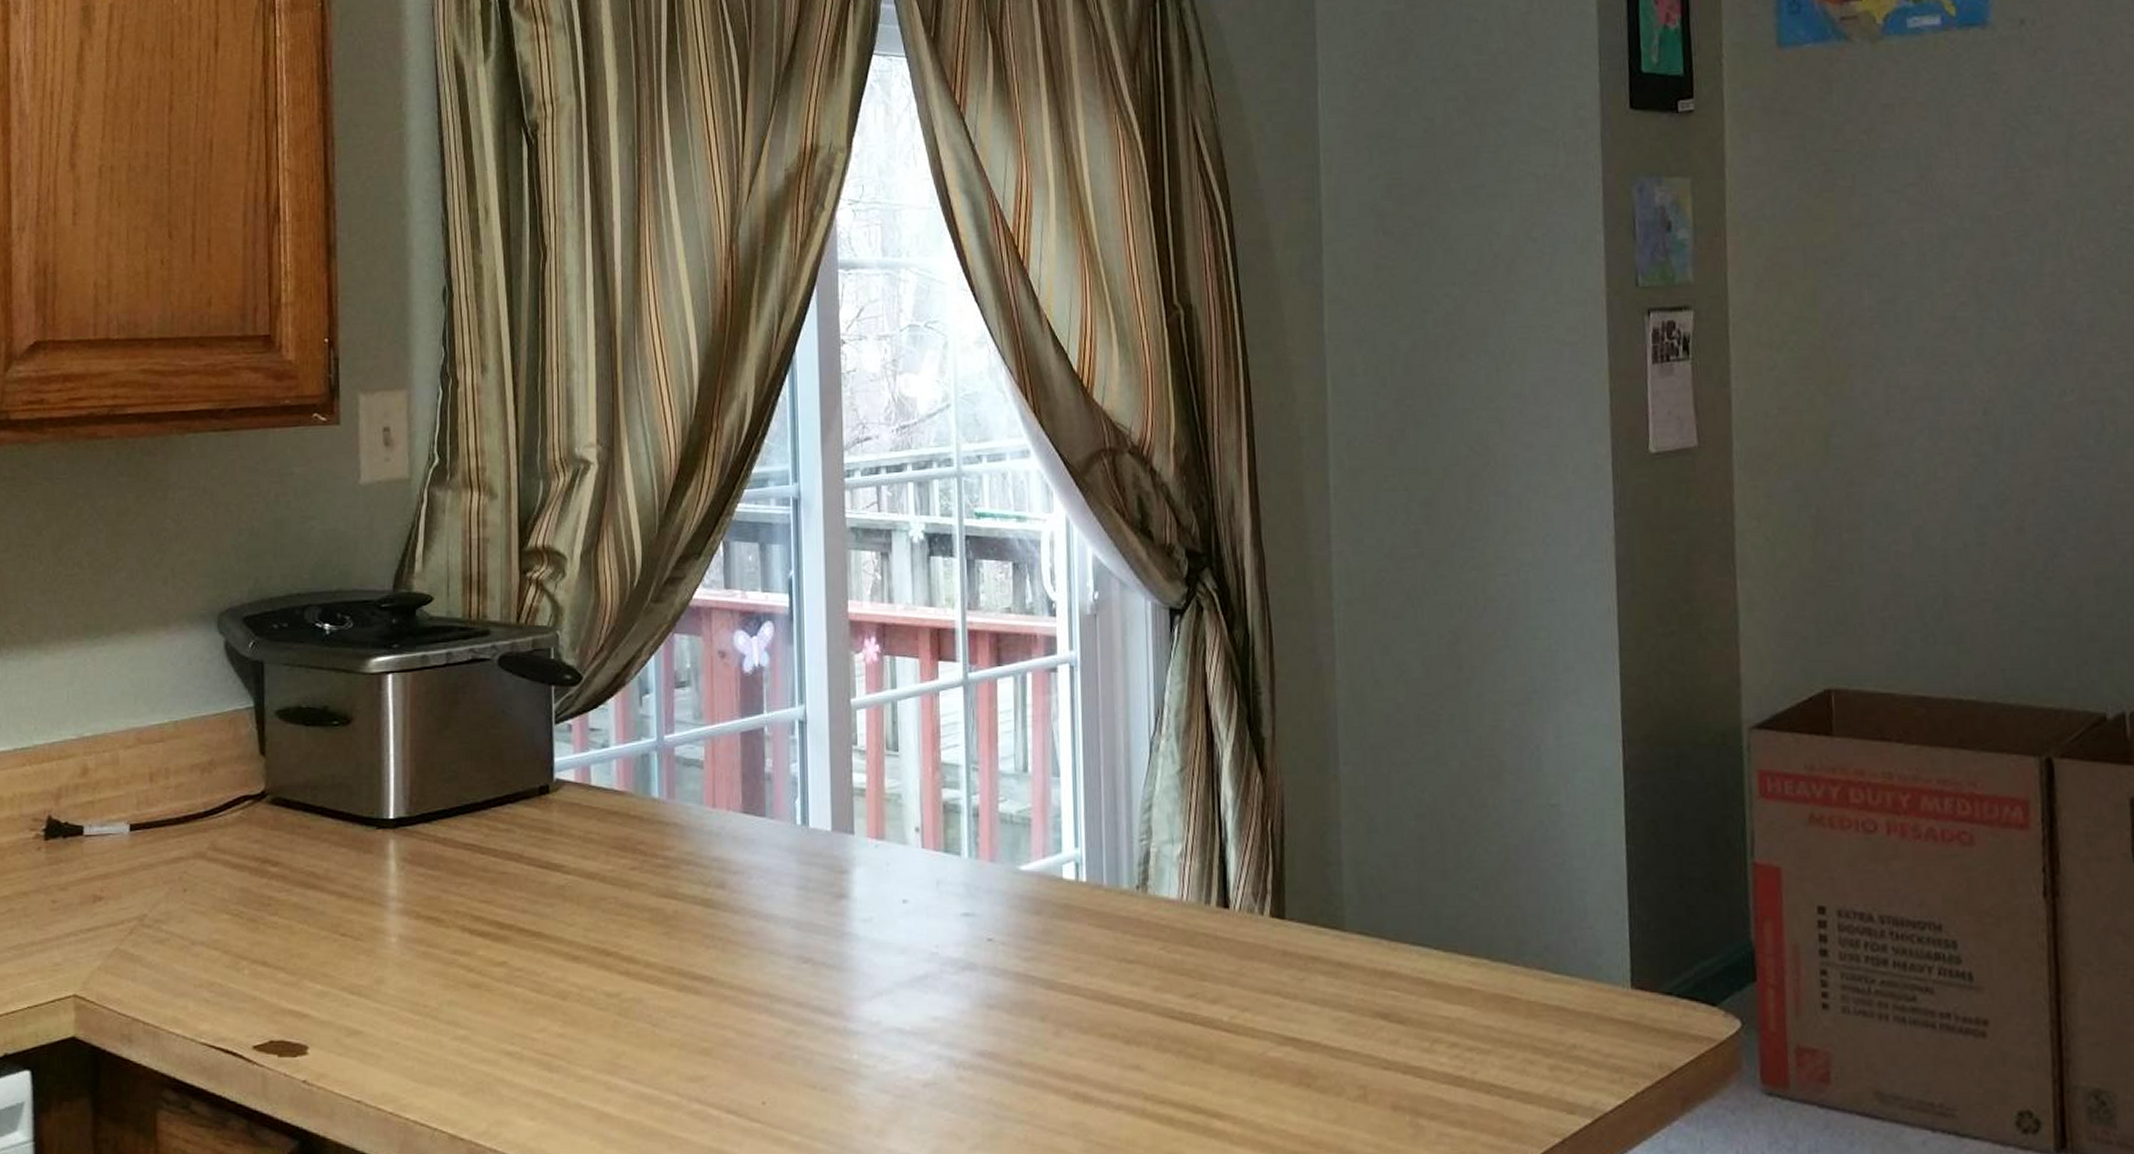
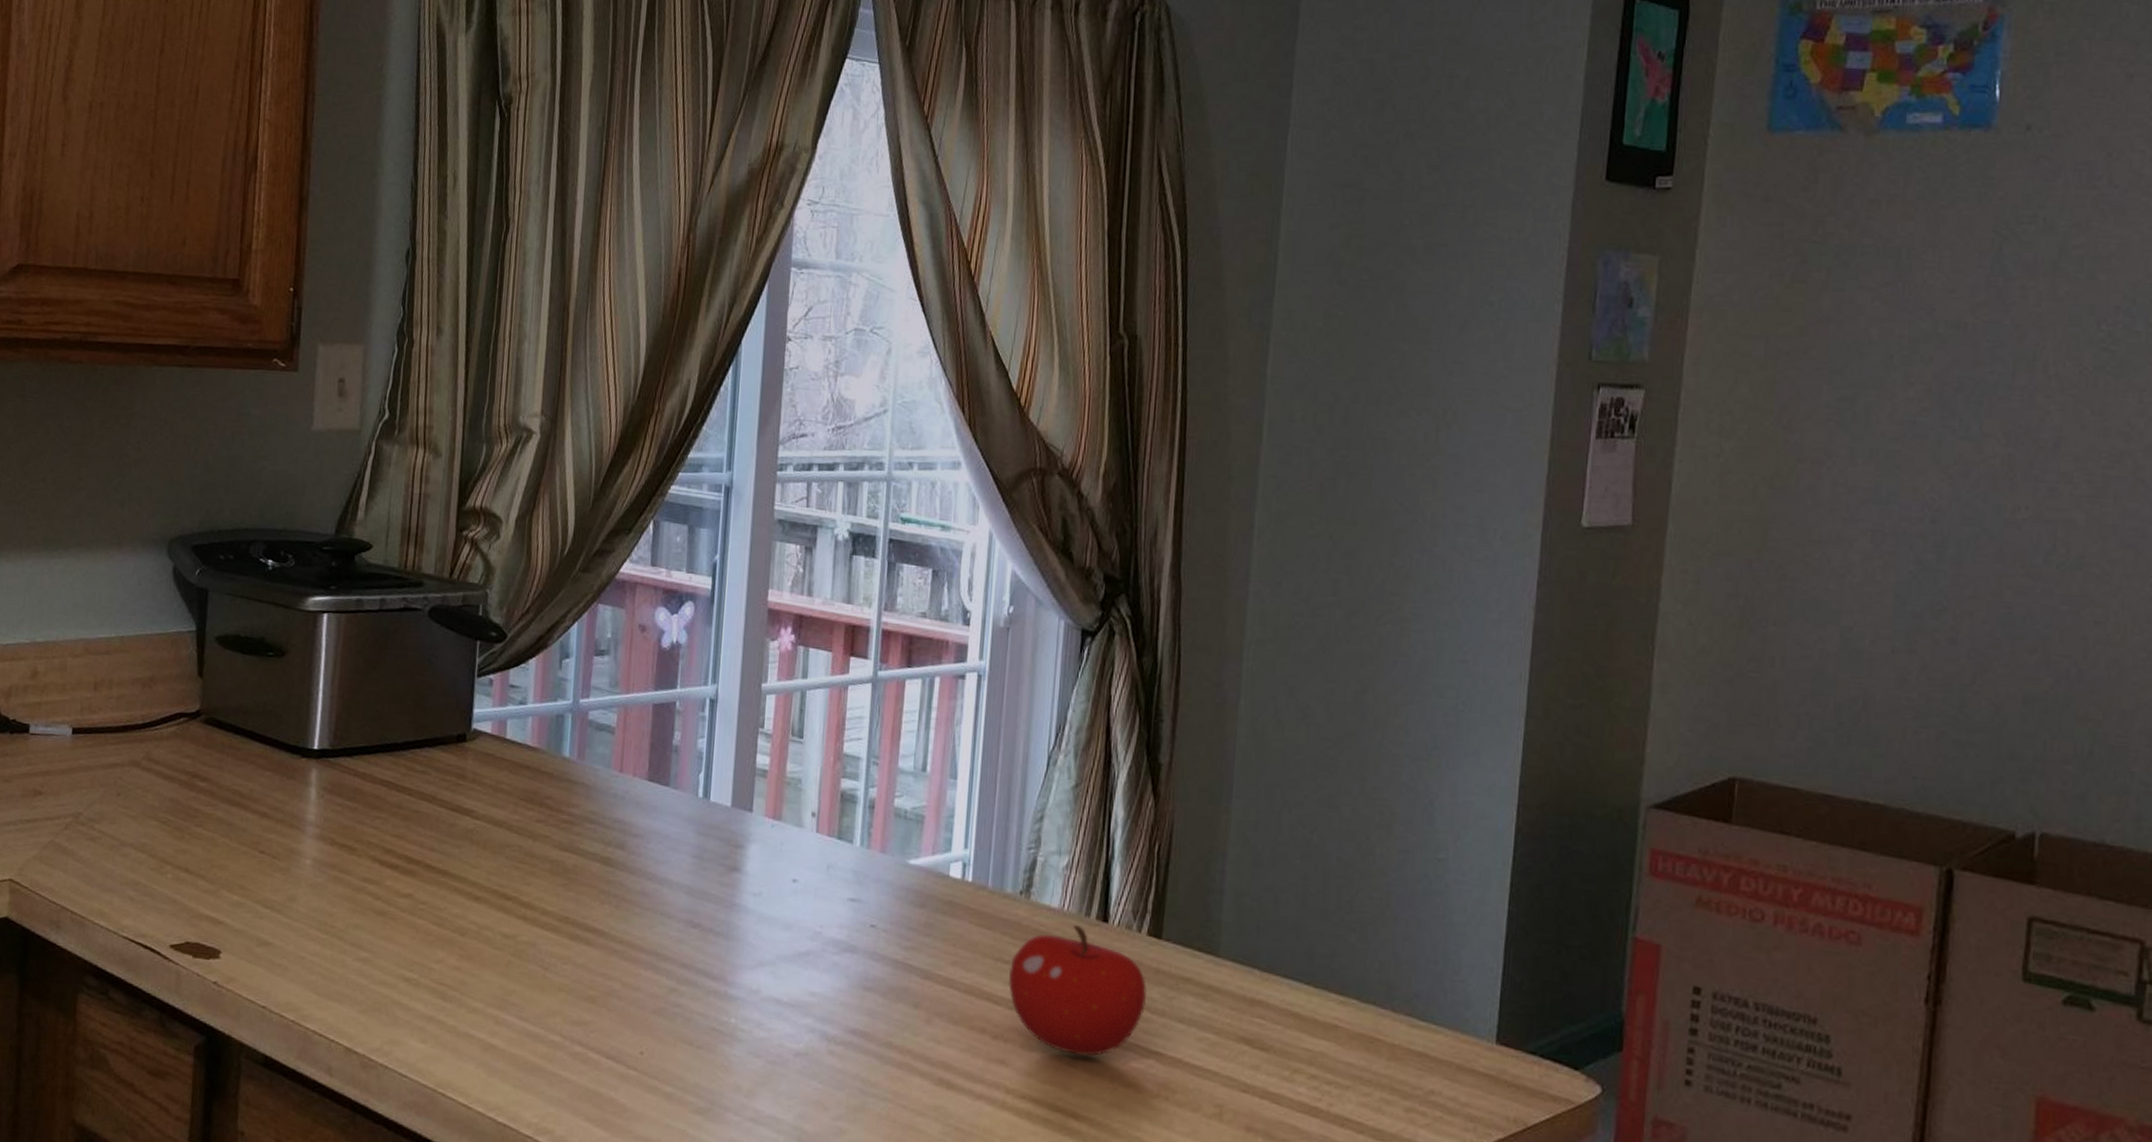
fruit: none [1135,915,1277,1052] -> present [1009,925,1148,1057]

